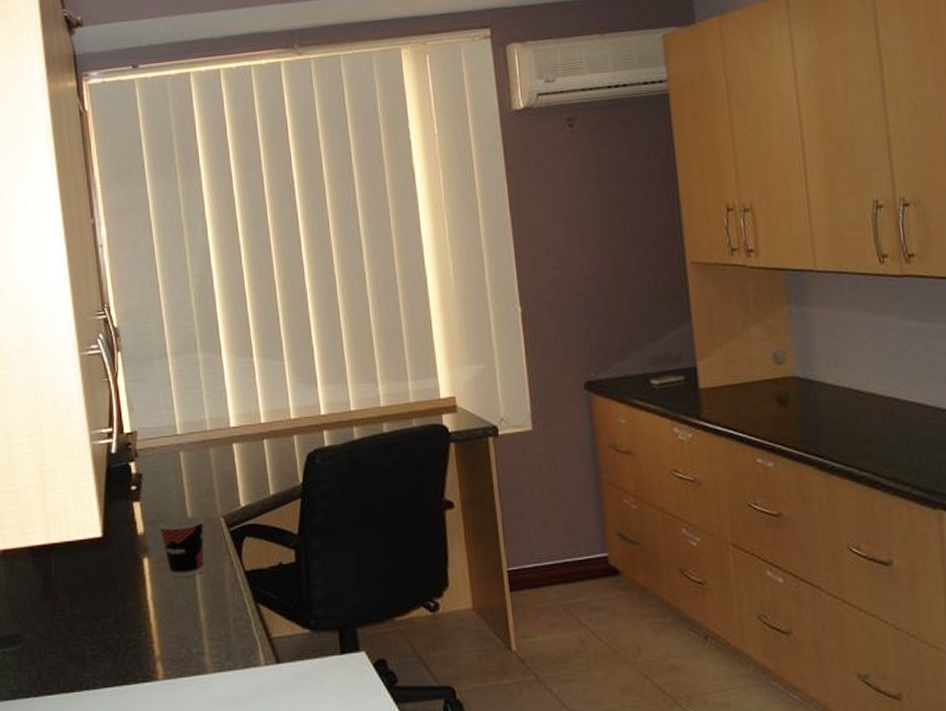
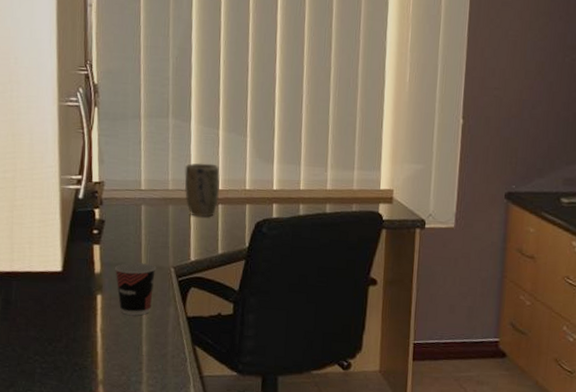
plant pot: none [221,395,263,457] -> present [184,163,220,217]

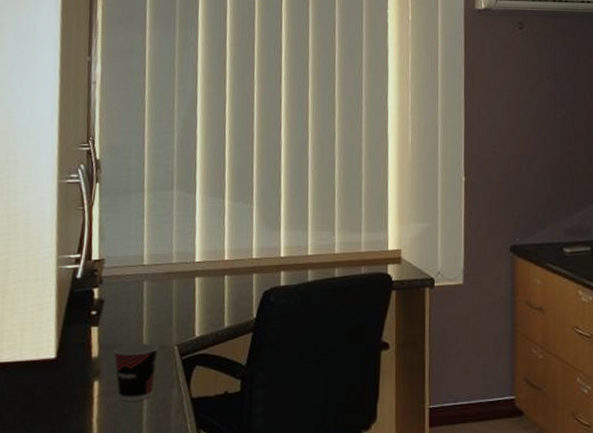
plant pot: present [184,163,220,217] -> none [188,234,226,290]

